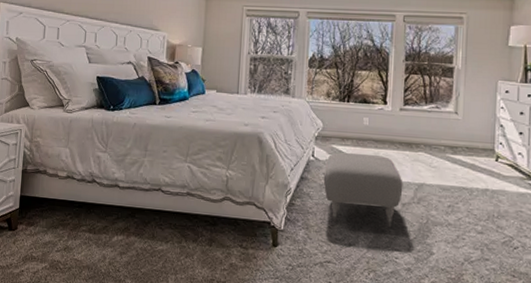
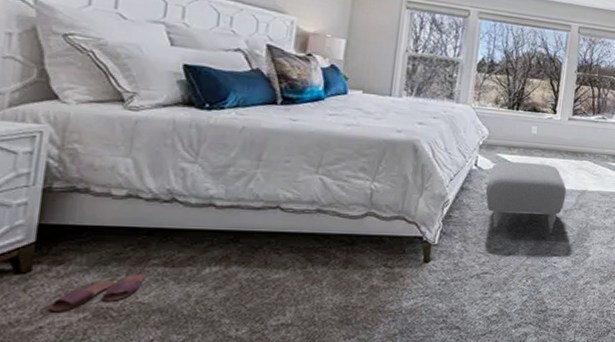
slippers: none [27,236,79,261] -> present [50,273,147,313]

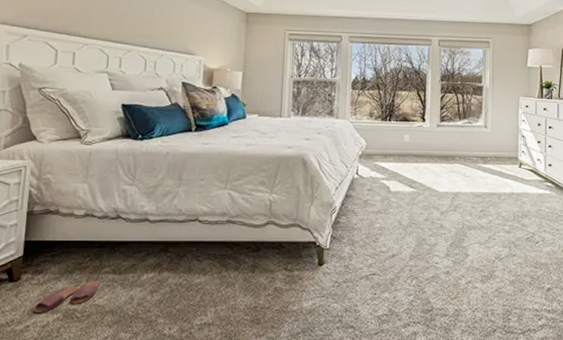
ottoman: present [485,161,567,234] -> none [367,168,441,235]

